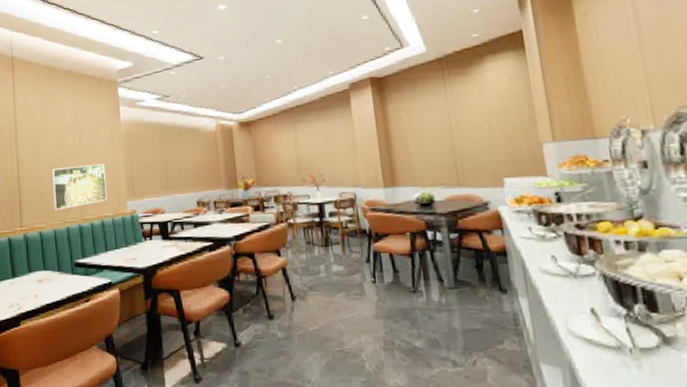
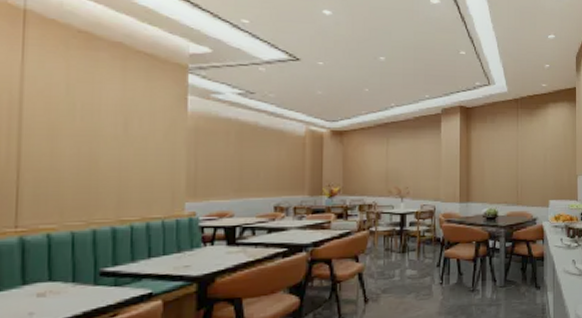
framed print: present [51,163,107,210] -> none [73,157,158,208]

